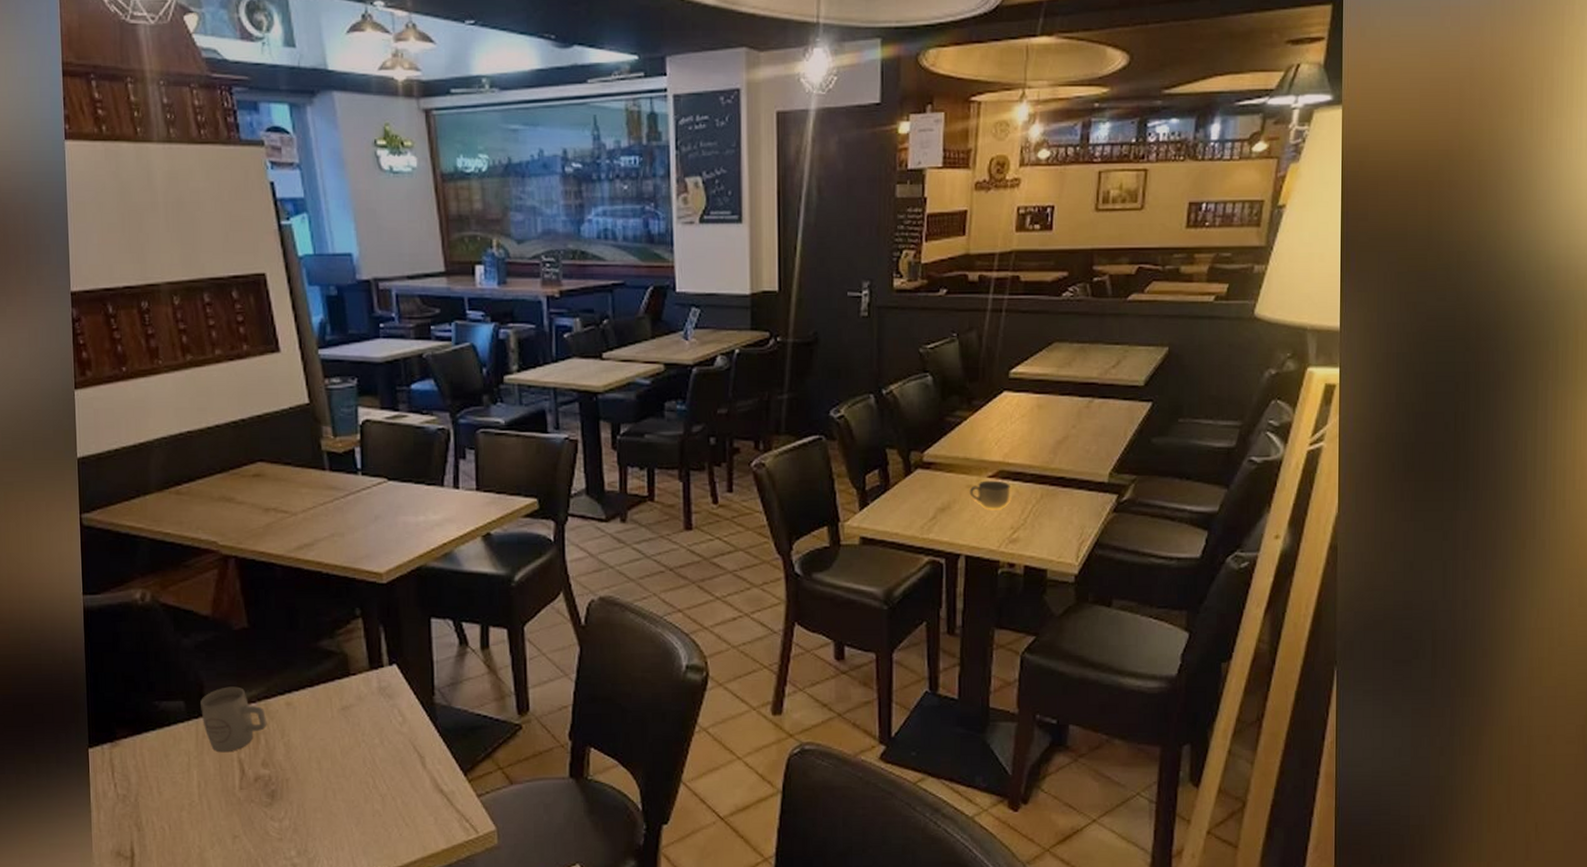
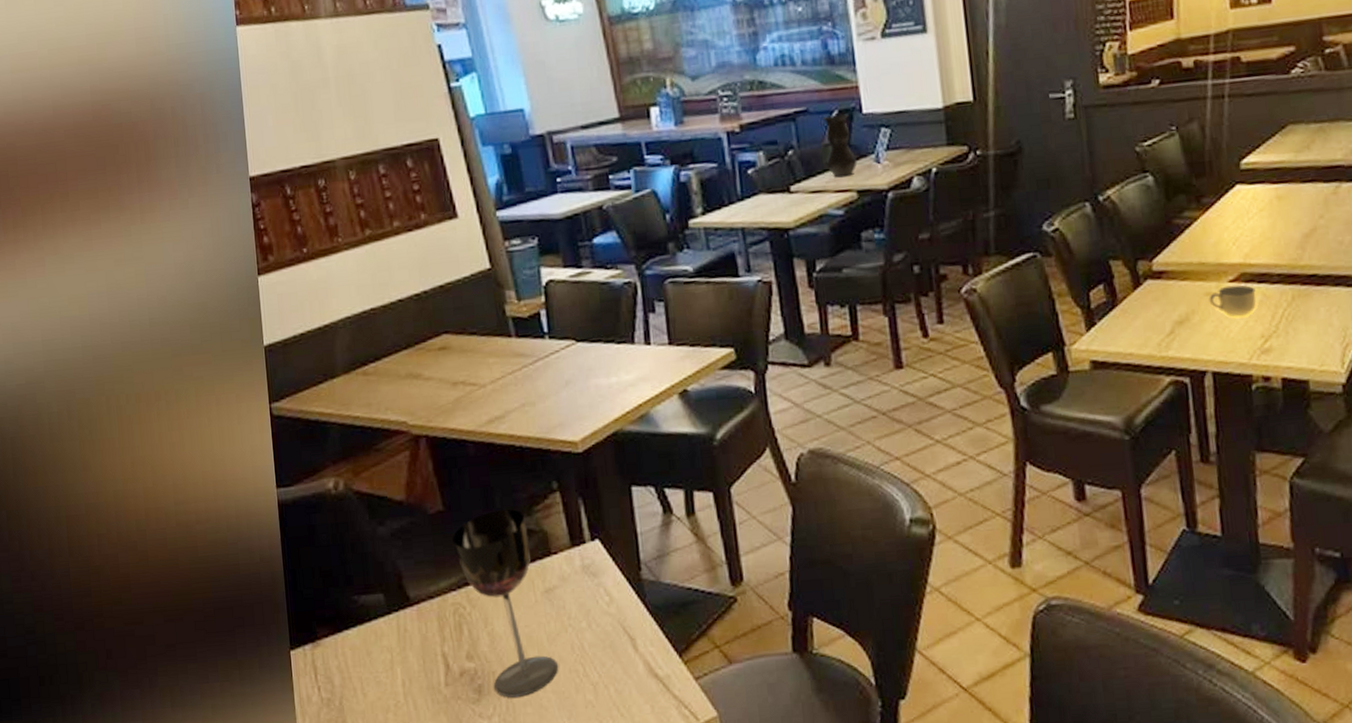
mug: present [200,686,267,753] -> none [400,574,470,647]
wineglass: none [255,631,350,803] -> present [452,509,559,698]
vase: none [638,291,667,350] -> present [823,114,858,178]

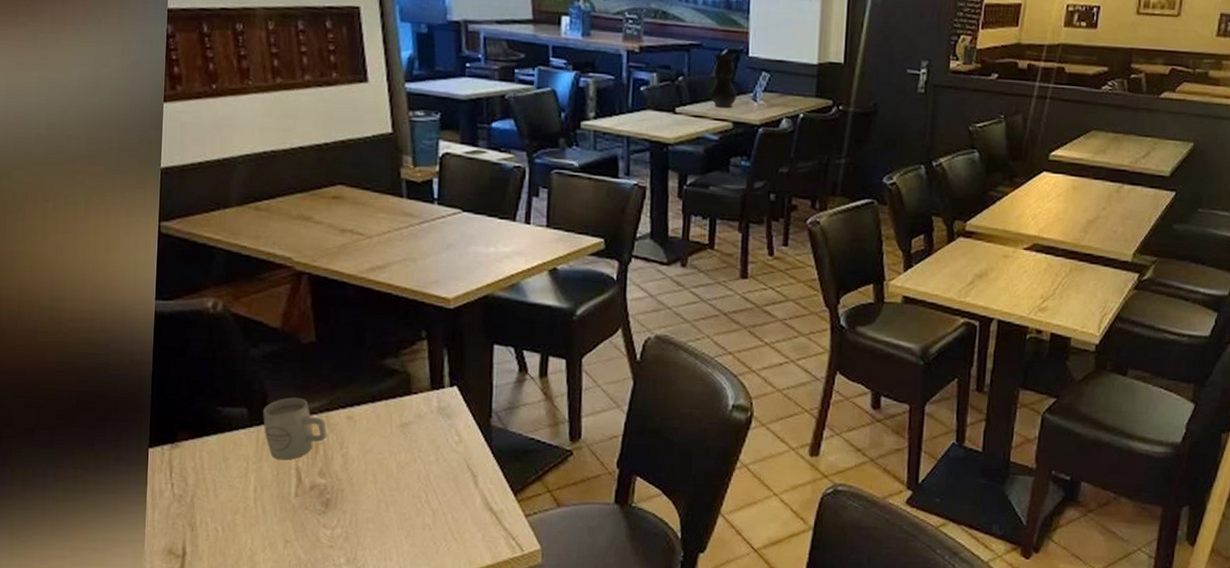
mug: none [400,574,470,647] -> present [263,397,327,460]
wineglass: present [452,509,559,698] -> none [320,349,404,514]
cup: present [1209,284,1256,317] -> none [1005,252,1043,279]

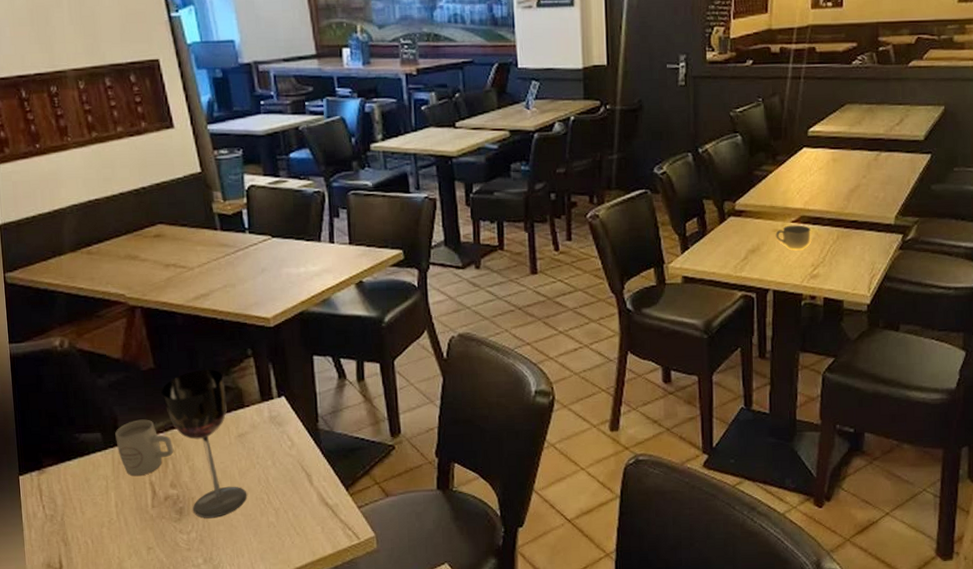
wineglass: none [320,349,404,514] -> present [161,370,247,518]
vase: present [710,53,737,108] -> none [485,67,511,119]
cup: none [1005,252,1043,279] -> present [775,225,811,250]

